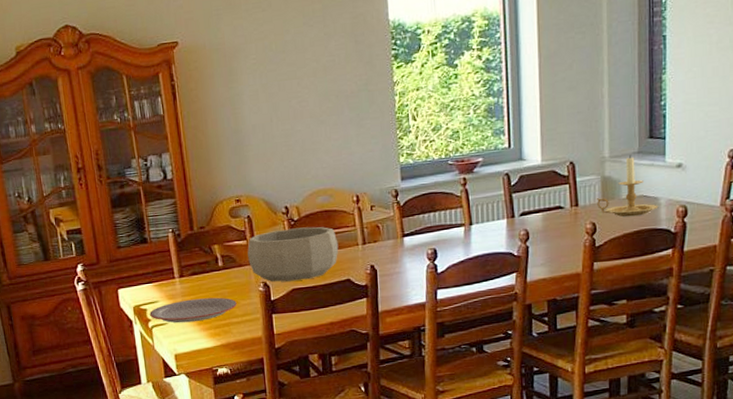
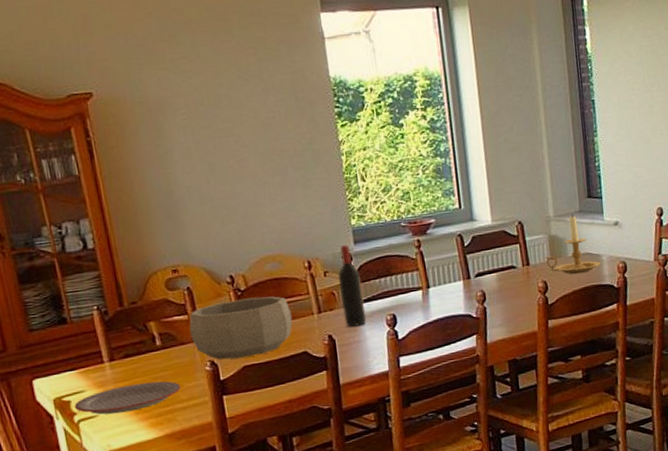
wine bottle: none [384,180,408,259] -> present [338,244,367,327]

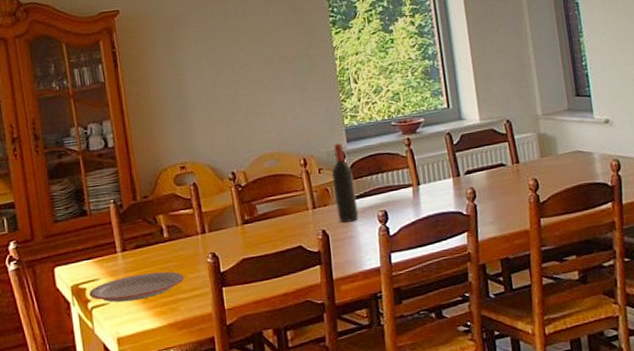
decorative bowl: present [189,296,293,360] -> none [194,192,289,252]
candle holder: present [545,213,602,275] -> none [535,112,594,173]

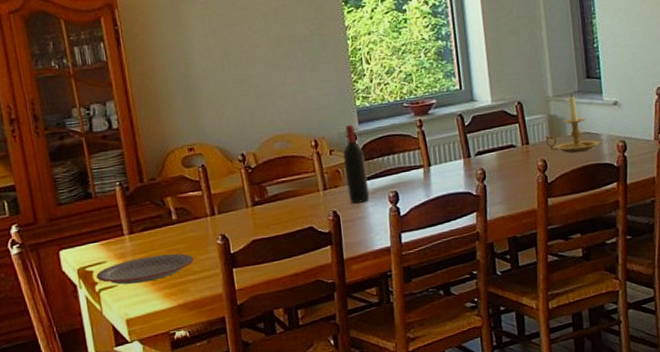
candle holder: none [535,112,594,173] -> present [544,94,601,154]

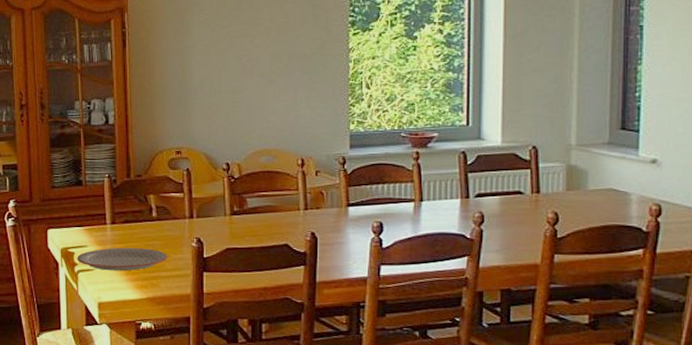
wine bottle: present [343,123,370,204] -> none [328,147,352,228]
candle holder: present [544,94,601,154] -> none [559,144,629,210]

